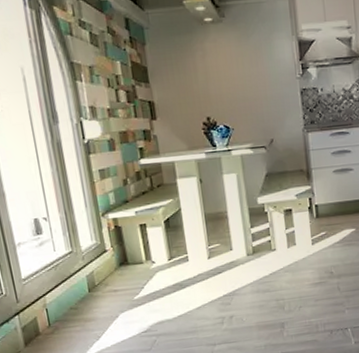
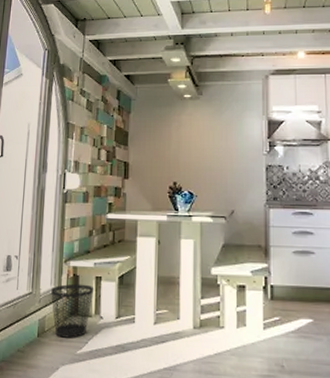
wastebasket: none [93,233,141,288] -> present [51,283,94,338]

